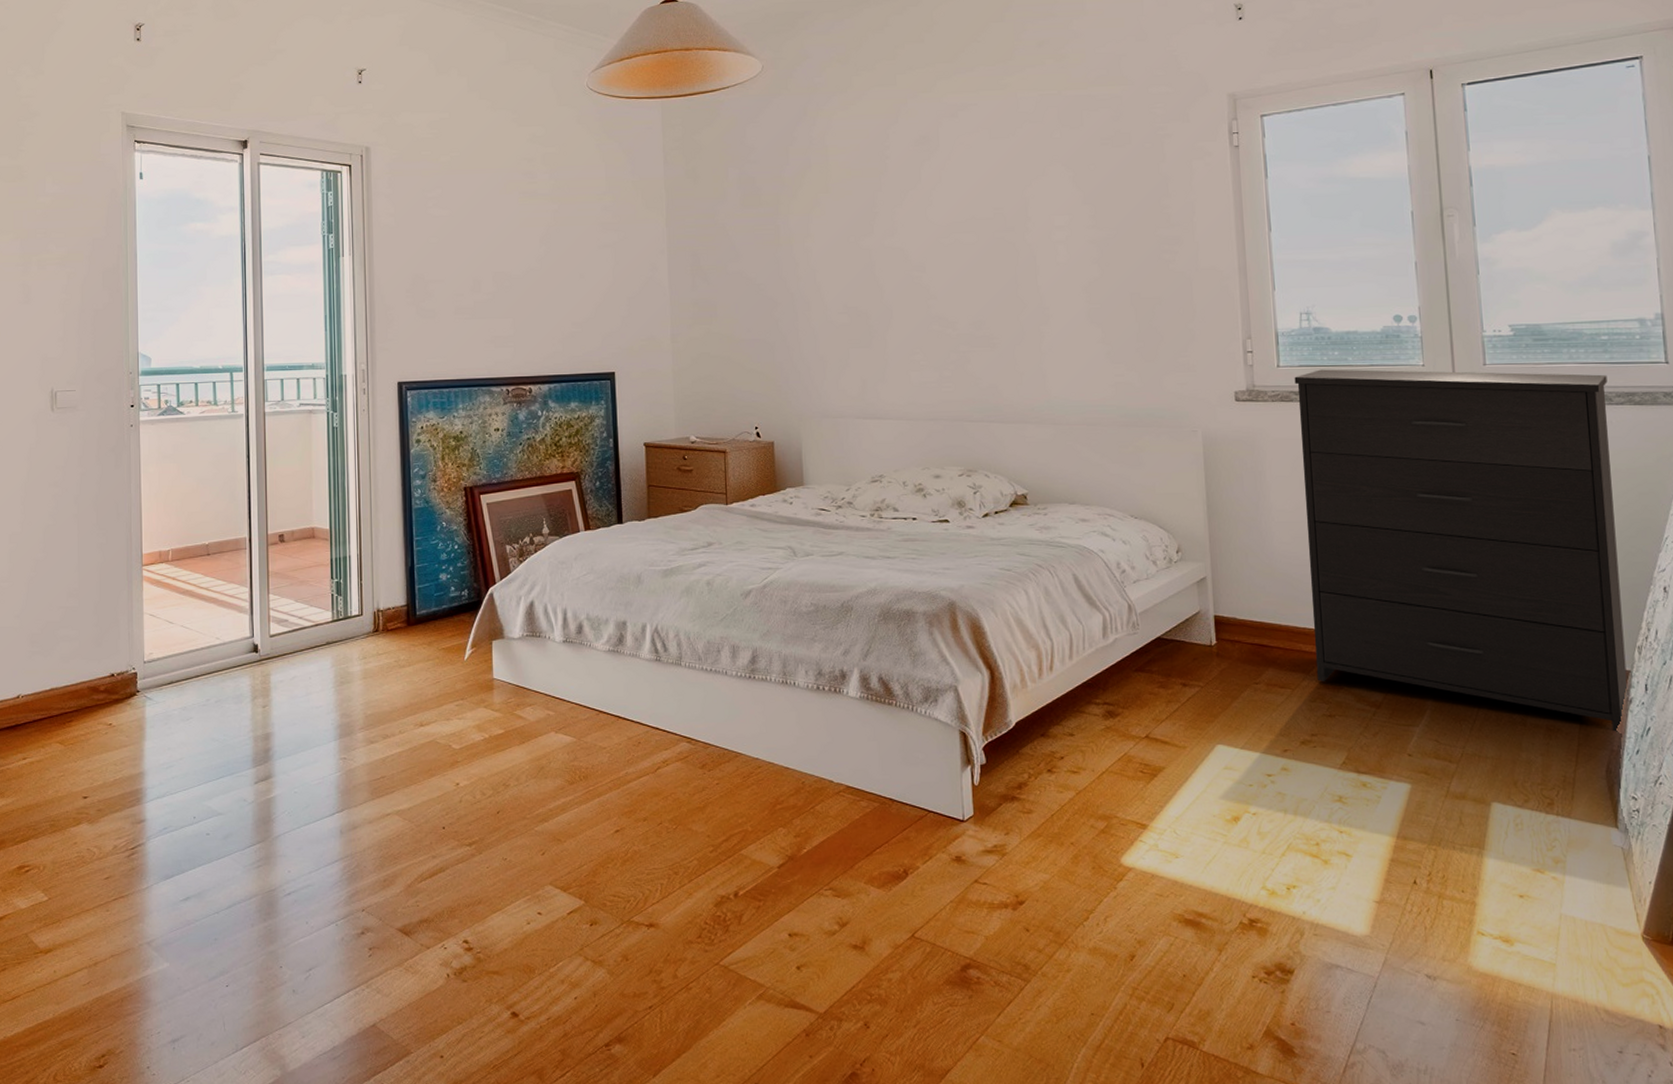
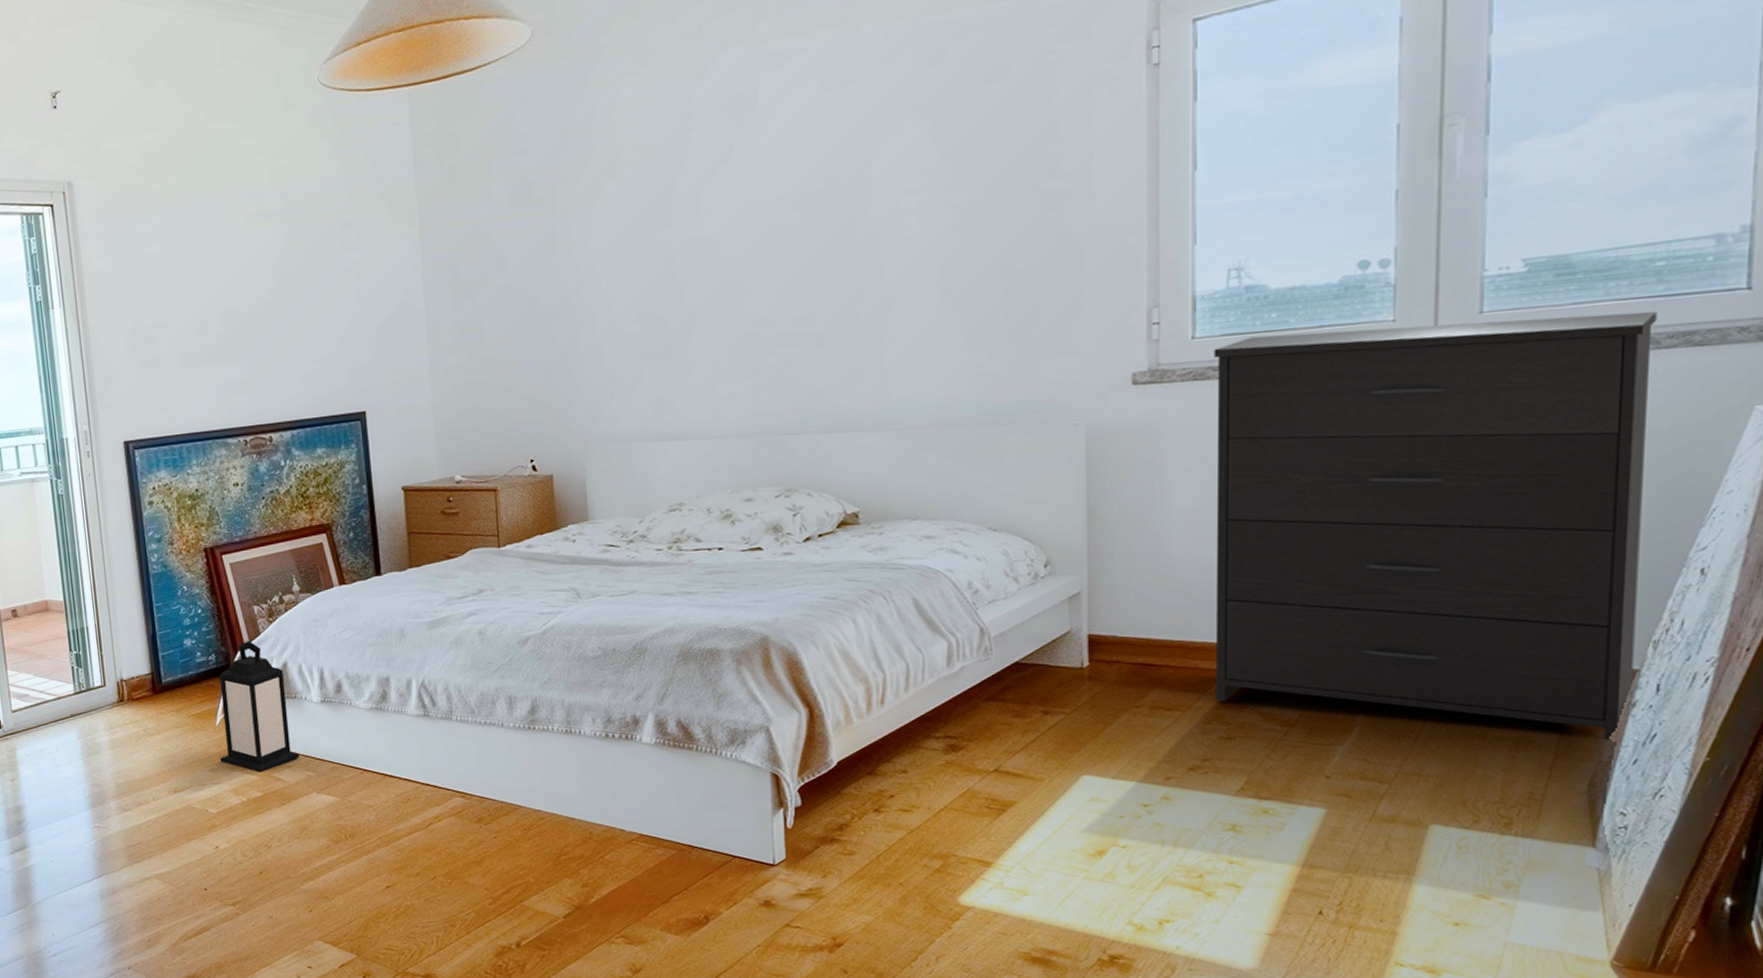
lantern: none [465,579,541,709] -> present [219,641,300,773]

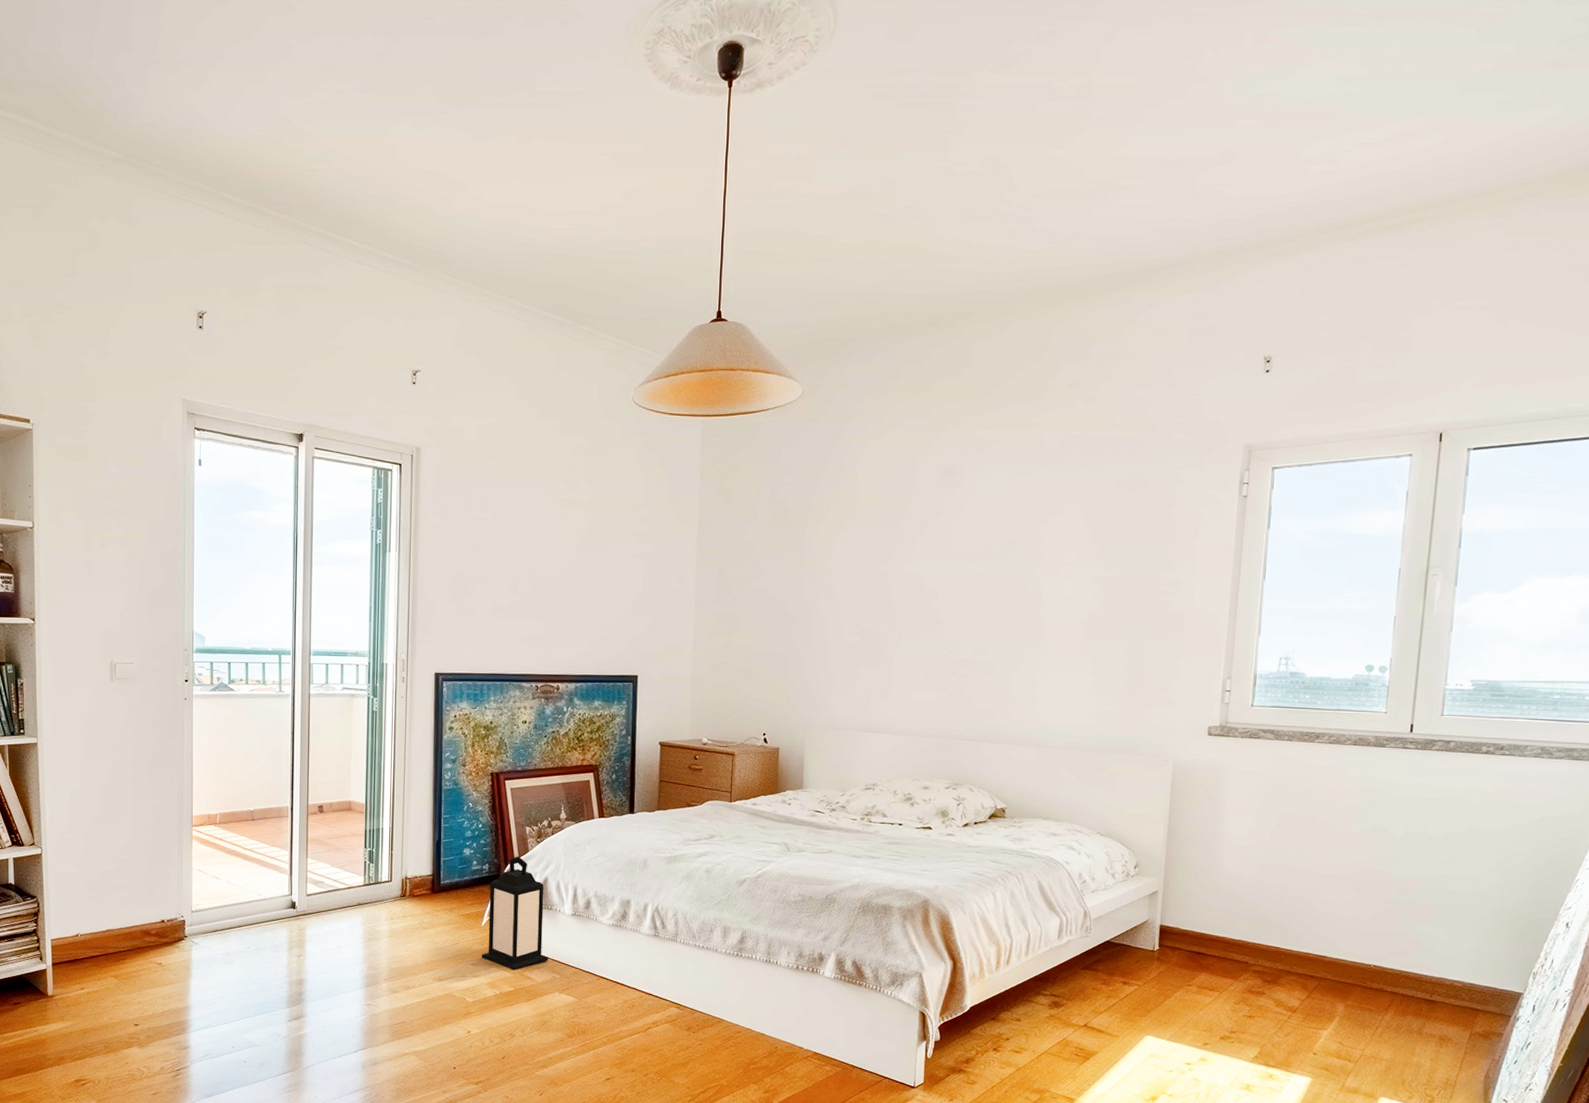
dresser: present [1214,311,1657,741] -> none [1243,711,1552,1044]

